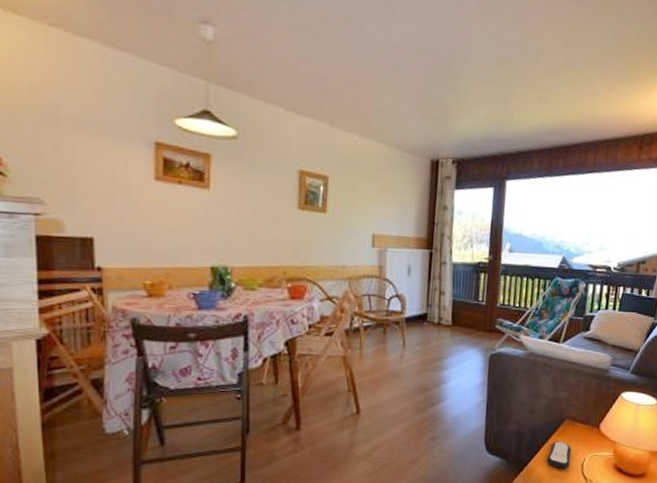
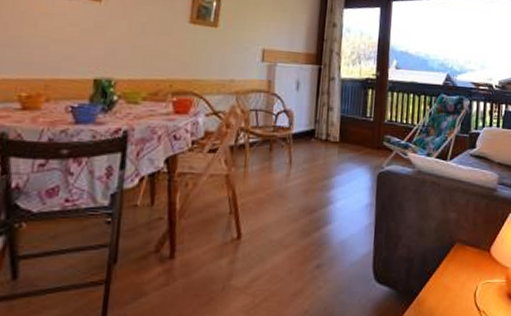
remote control: present [546,441,571,469] -> none [438,267,463,299]

